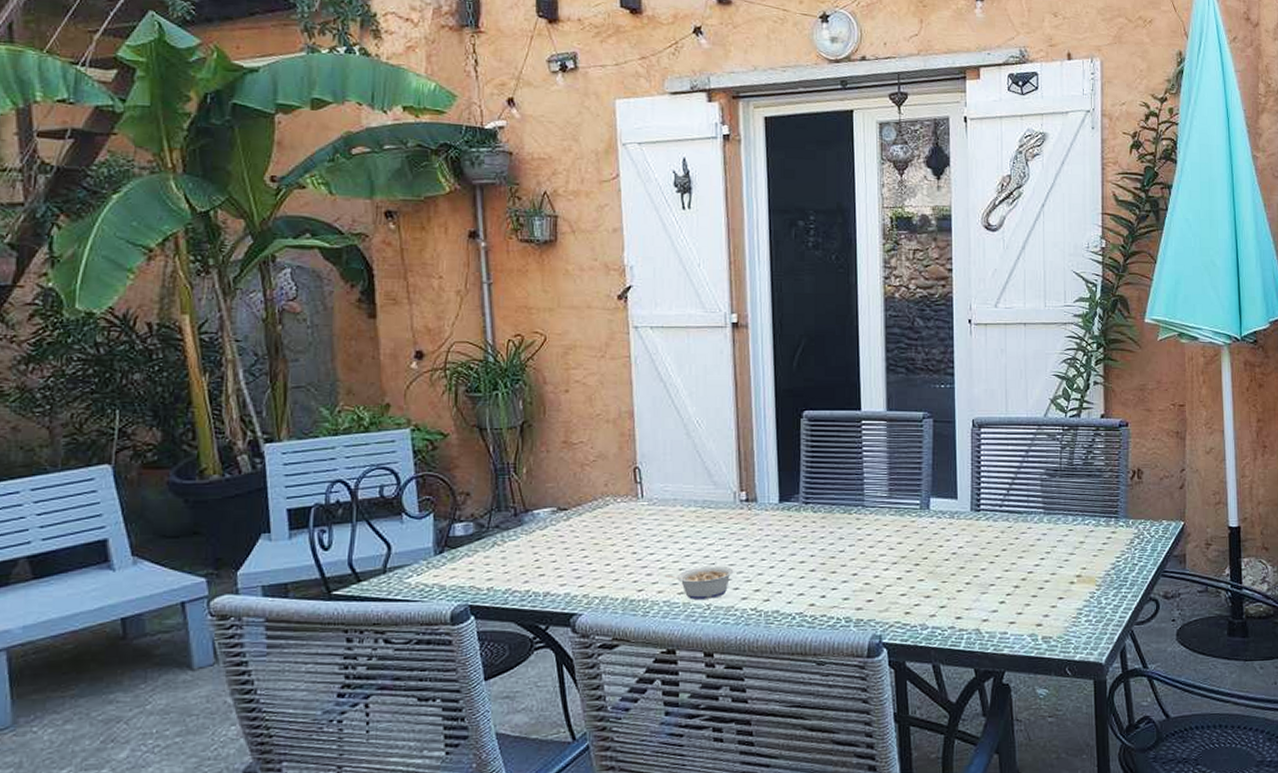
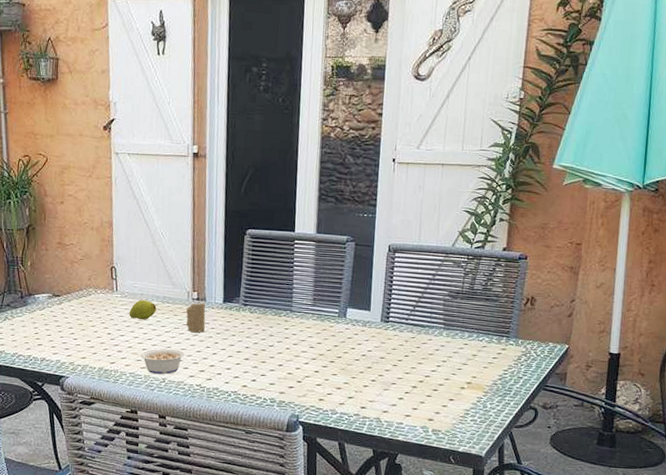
fruit: none [659,506,695,531] -> present [129,300,156,320]
candle: none [732,503,758,542] -> present [185,301,206,333]

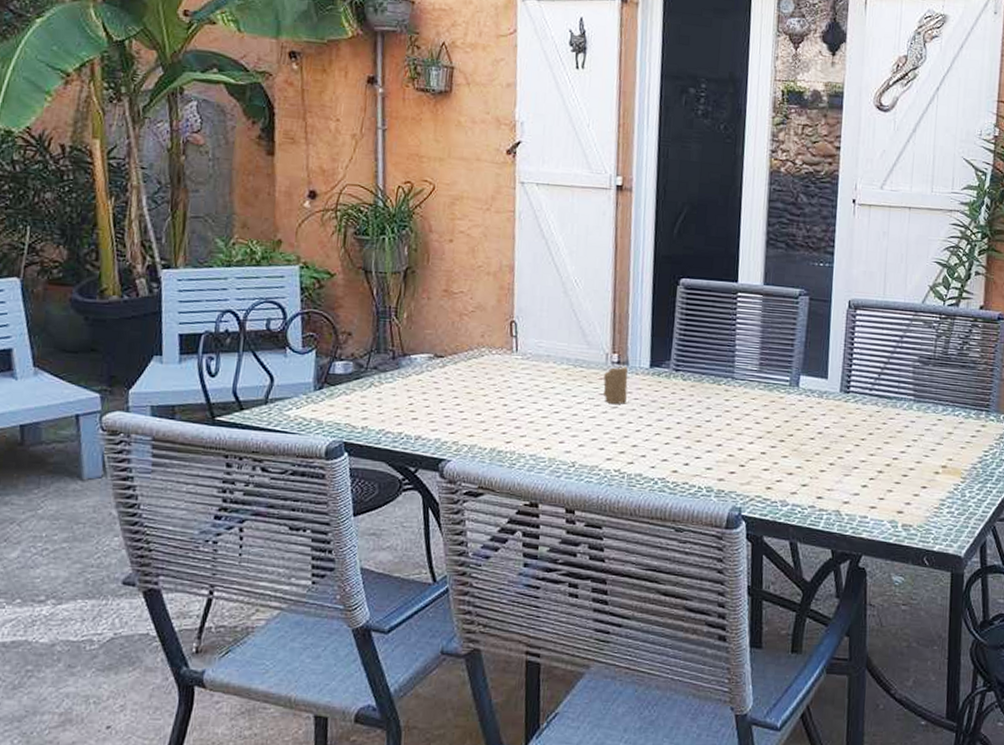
fruit: present [129,300,156,320] -> none [531,362,567,387]
legume: present [132,348,185,374] -> none [534,424,601,457]

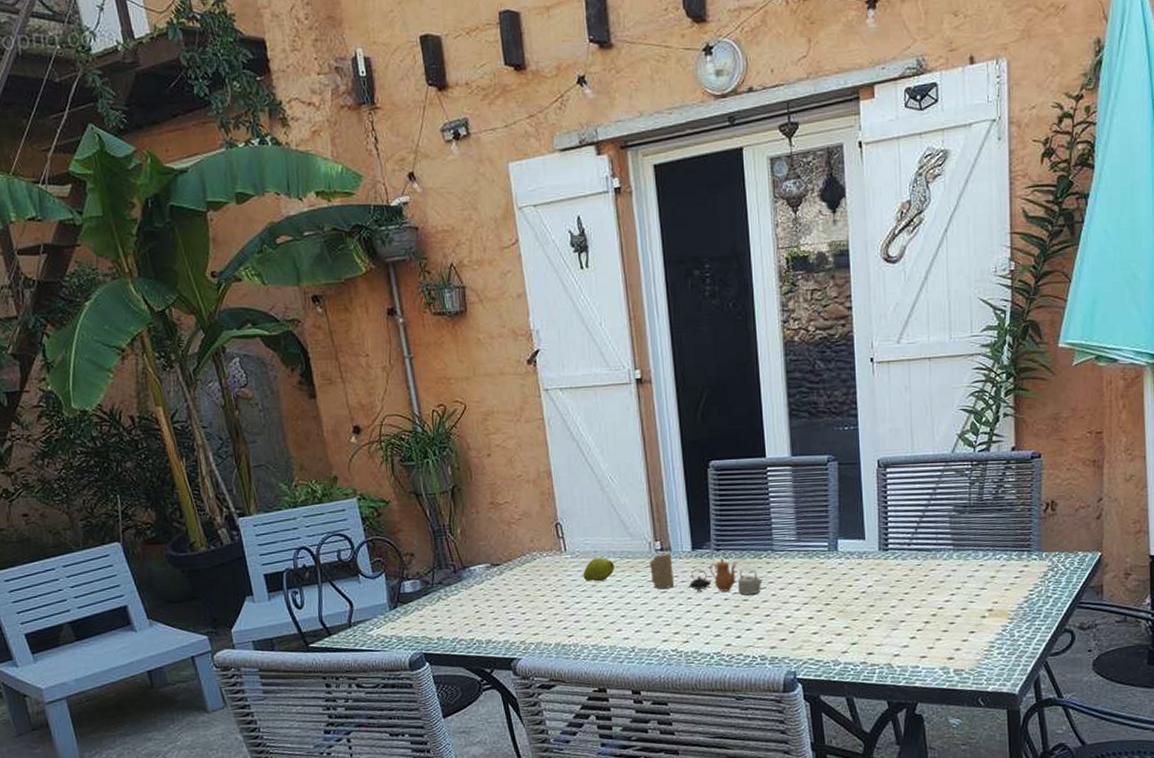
fruit: none [531,362,567,387] -> present [583,558,615,581]
teapot: none [642,380,720,421] -> present [689,559,764,594]

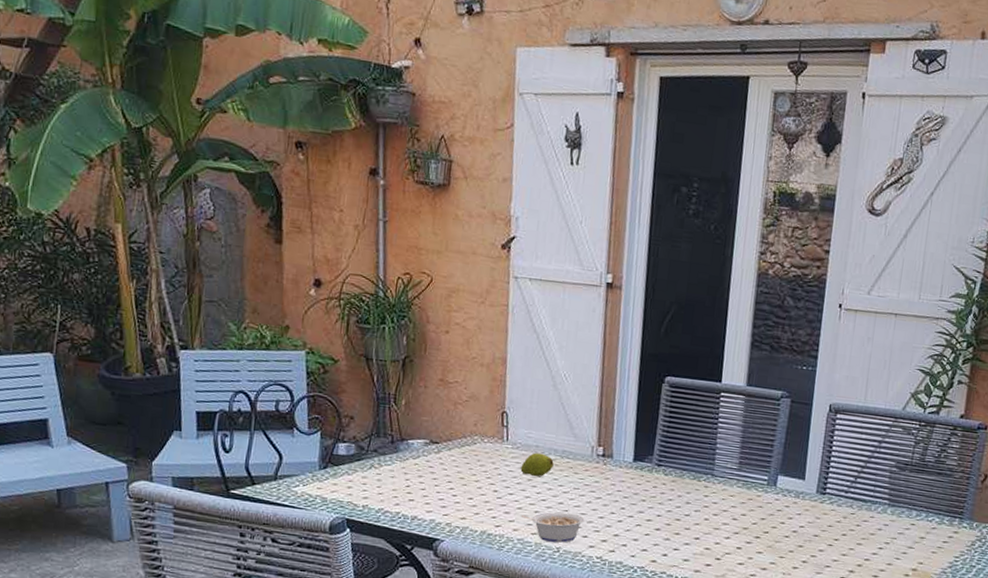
legume: none [592,611,654,643] -> present [522,512,585,543]
candle: present [649,551,674,589] -> none [587,459,612,495]
teapot: present [689,559,764,594] -> none [624,475,699,515]

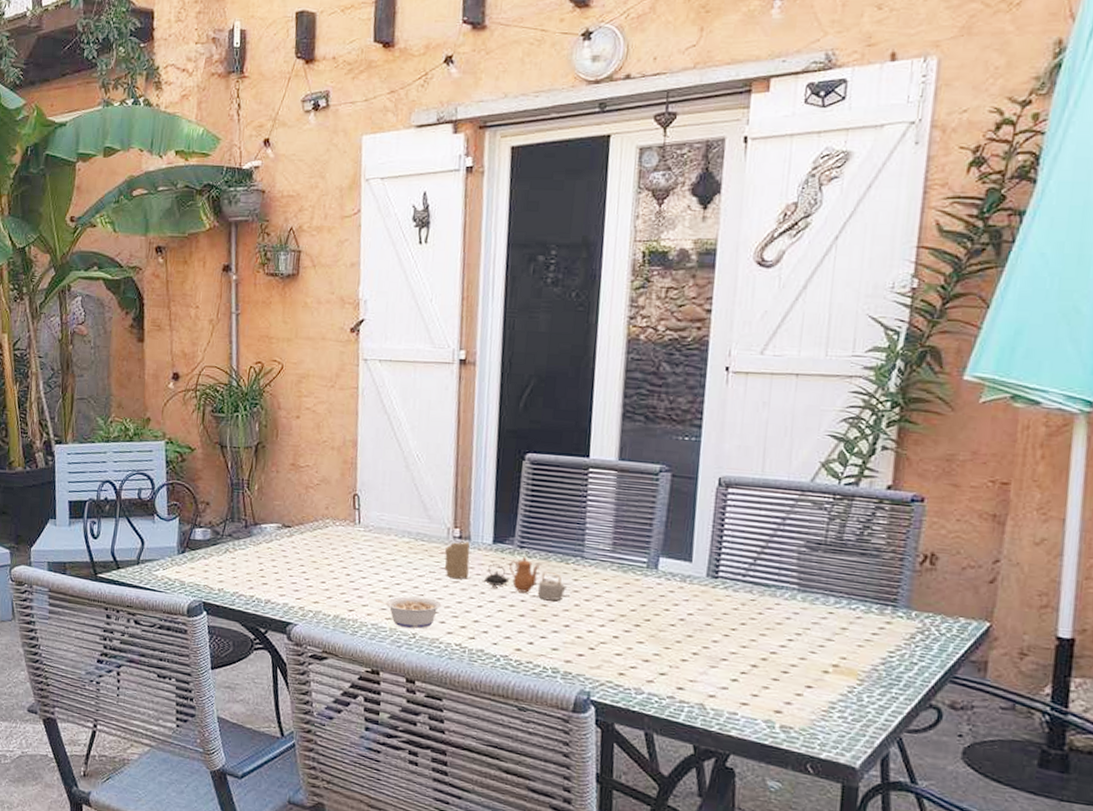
fruit: present [520,452,554,477] -> none [373,535,408,560]
candle: none [587,459,612,495] -> present [444,541,470,579]
teapot: none [624,475,699,515] -> present [484,557,568,601]

